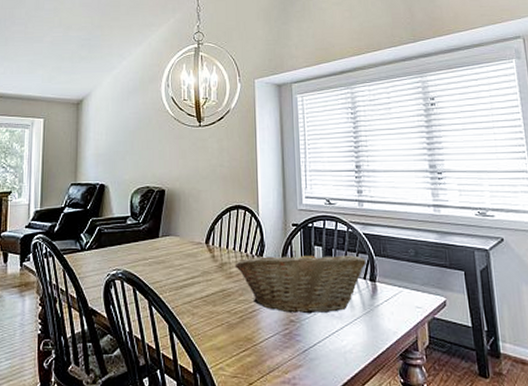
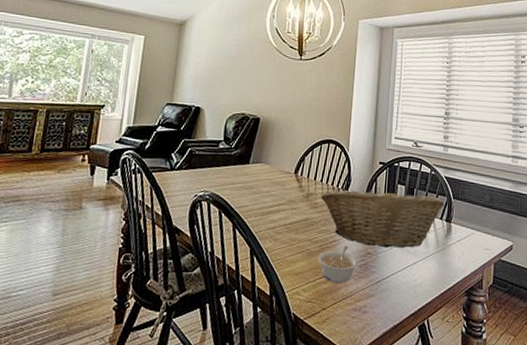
legume: none [239,314,282,354] -> present [318,245,358,283]

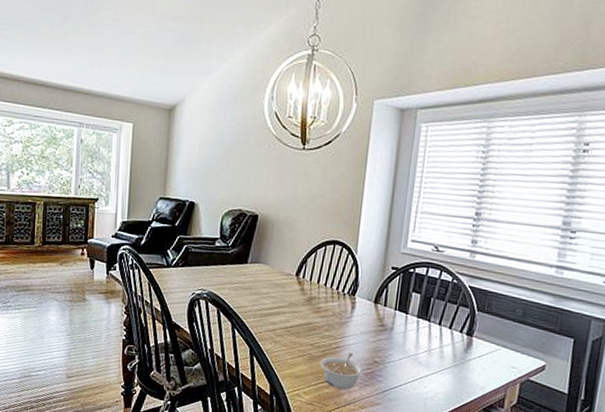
fruit basket: present [320,187,444,248] -> none [323,294,466,360]

